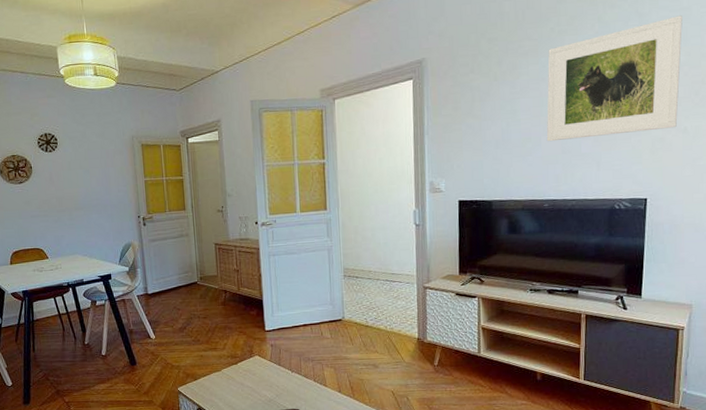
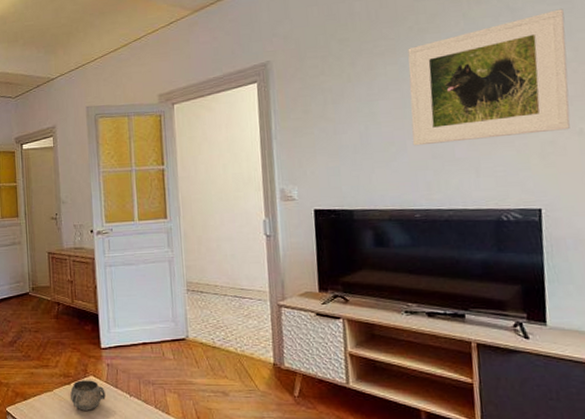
decorative bowl: none [237,359,270,387] -> present [70,380,106,411]

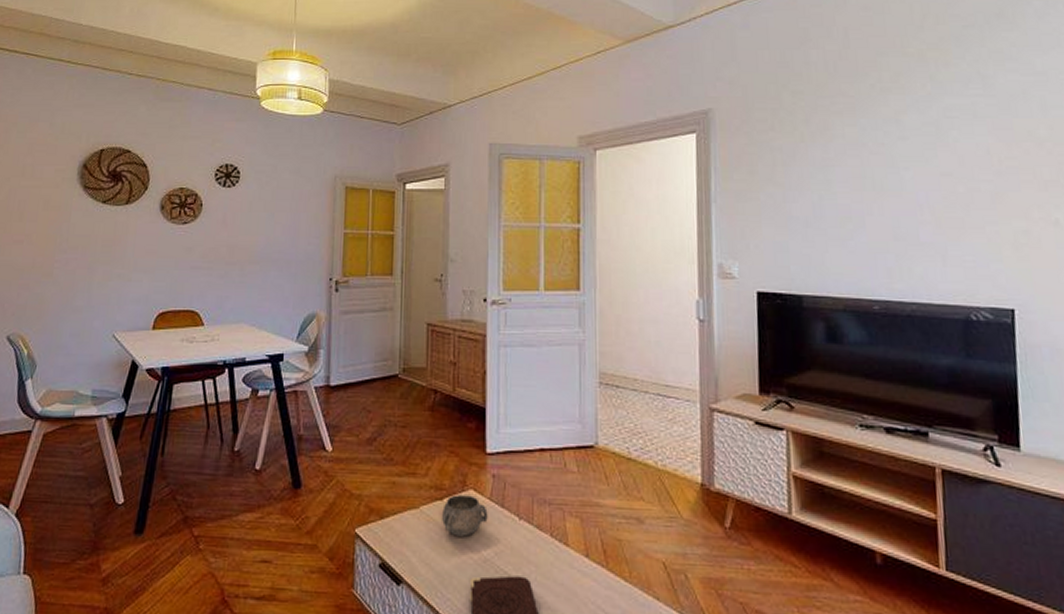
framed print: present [408,9,570,146] -> none [869,81,1045,224]

